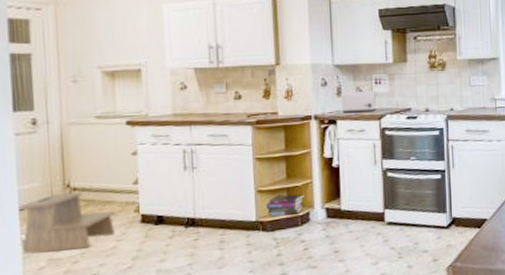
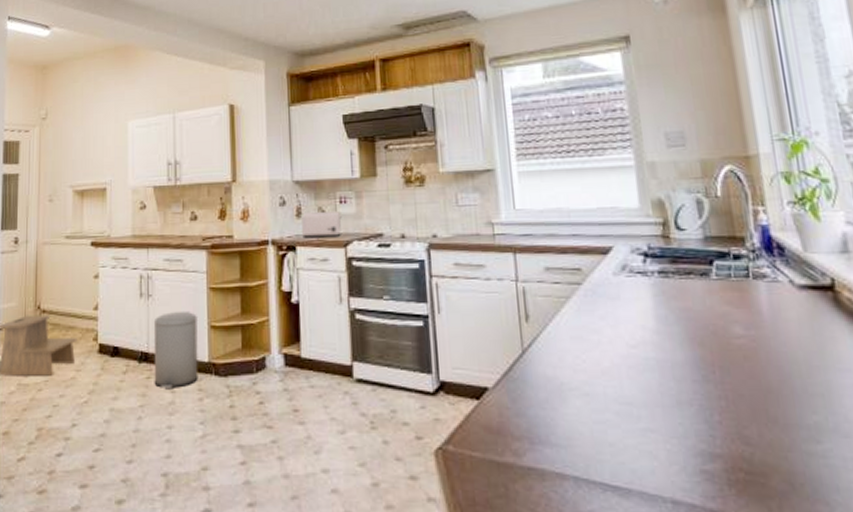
pedal bin: none [199,180,247,247] -> present [153,312,198,388]
books: present [266,194,305,216] -> none [219,333,260,358]

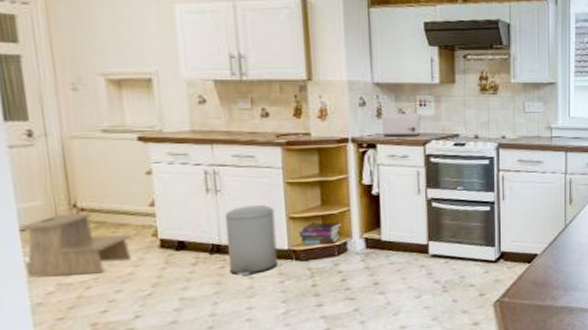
books: none [219,333,260,358] -> present [299,222,341,245]

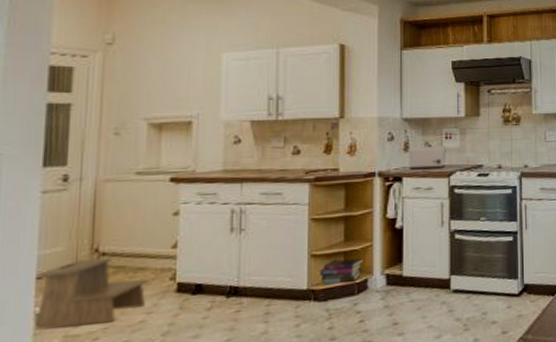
pedal bin: present [224,205,278,276] -> none [244,243,296,320]

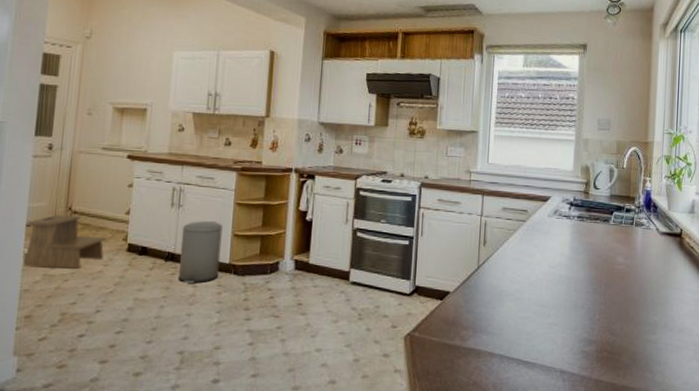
pedal bin: none [244,243,296,320] -> present [178,221,223,284]
books: present [320,258,363,284] -> none [240,241,277,262]
toaster: present [409,146,447,170] -> none [321,149,356,172]

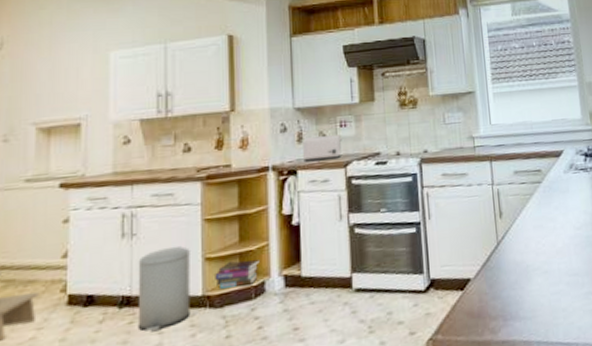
books: none [240,241,277,262] -> present [215,260,260,289]
toaster: none [321,149,356,172] -> present [303,135,342,162]

